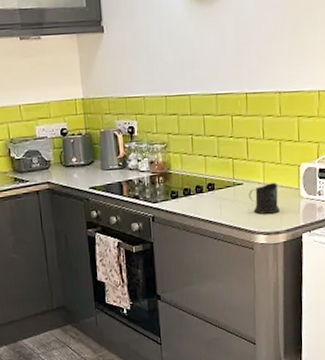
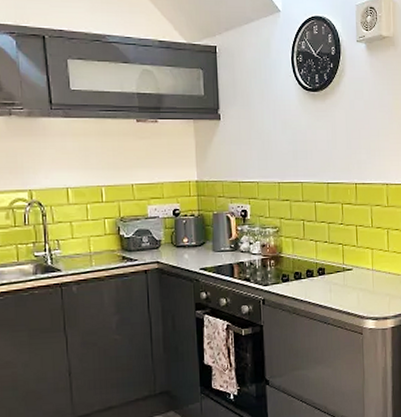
mug: present [249,182,281,214] -> none [358,269,389,300]

